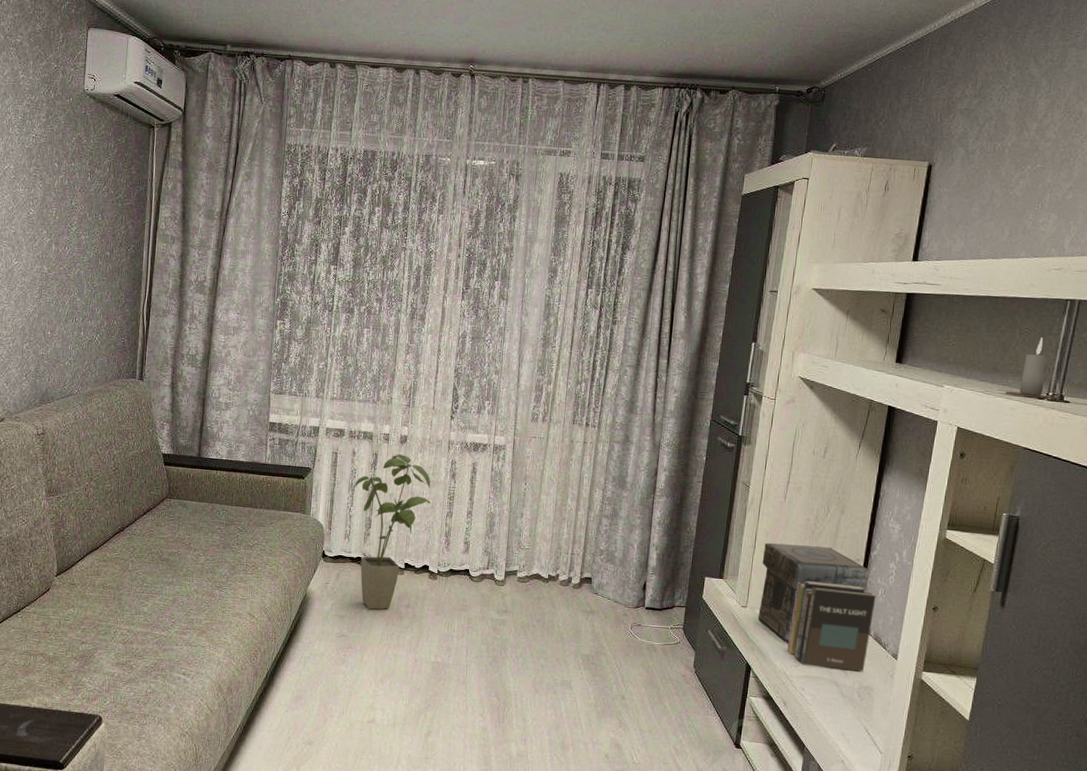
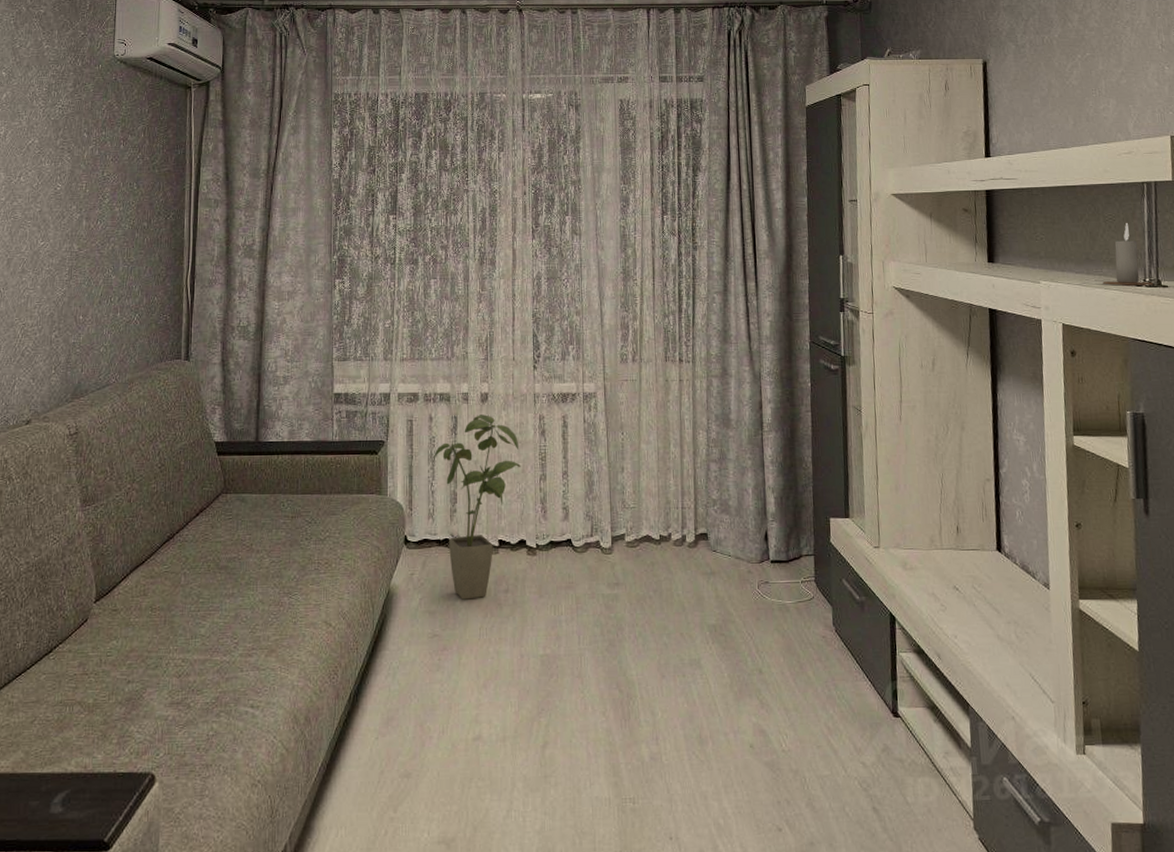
decorative box: present [758,542,870,644] -> none [887,469,1003,585]
books: present [787,581,876,672] -> none [928,509,1017,609]

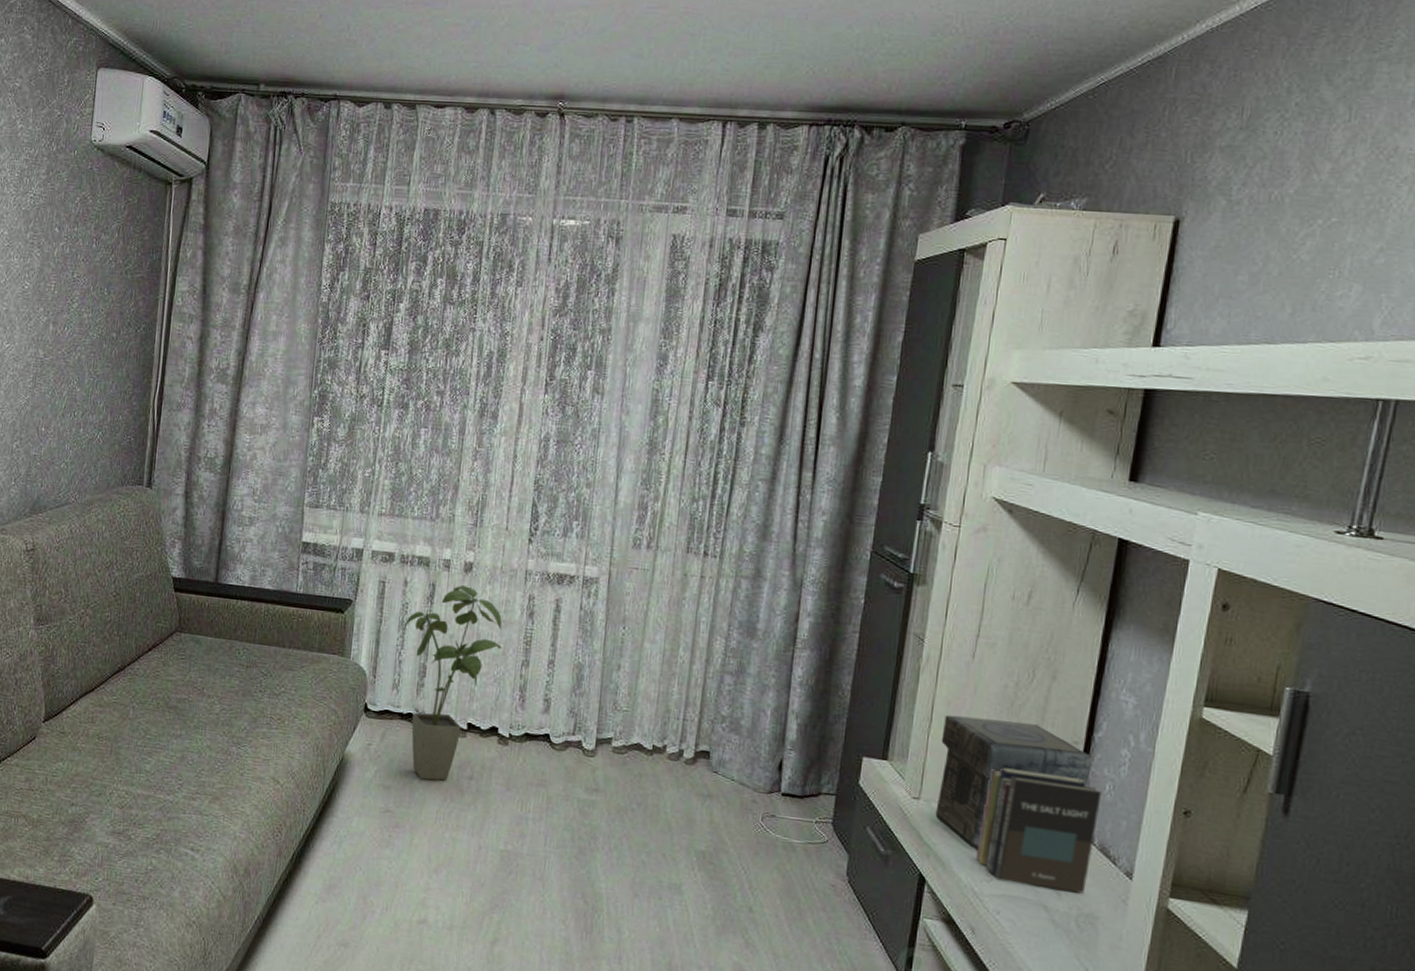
decorative box: none [887,469,1003,585] -> present [935,714,1093,850]
books: none [928,509,1017,609] -> present [976,767,1102,894]
candle: present [1103,223,1153,286] -> none [1288,451,1362,535]

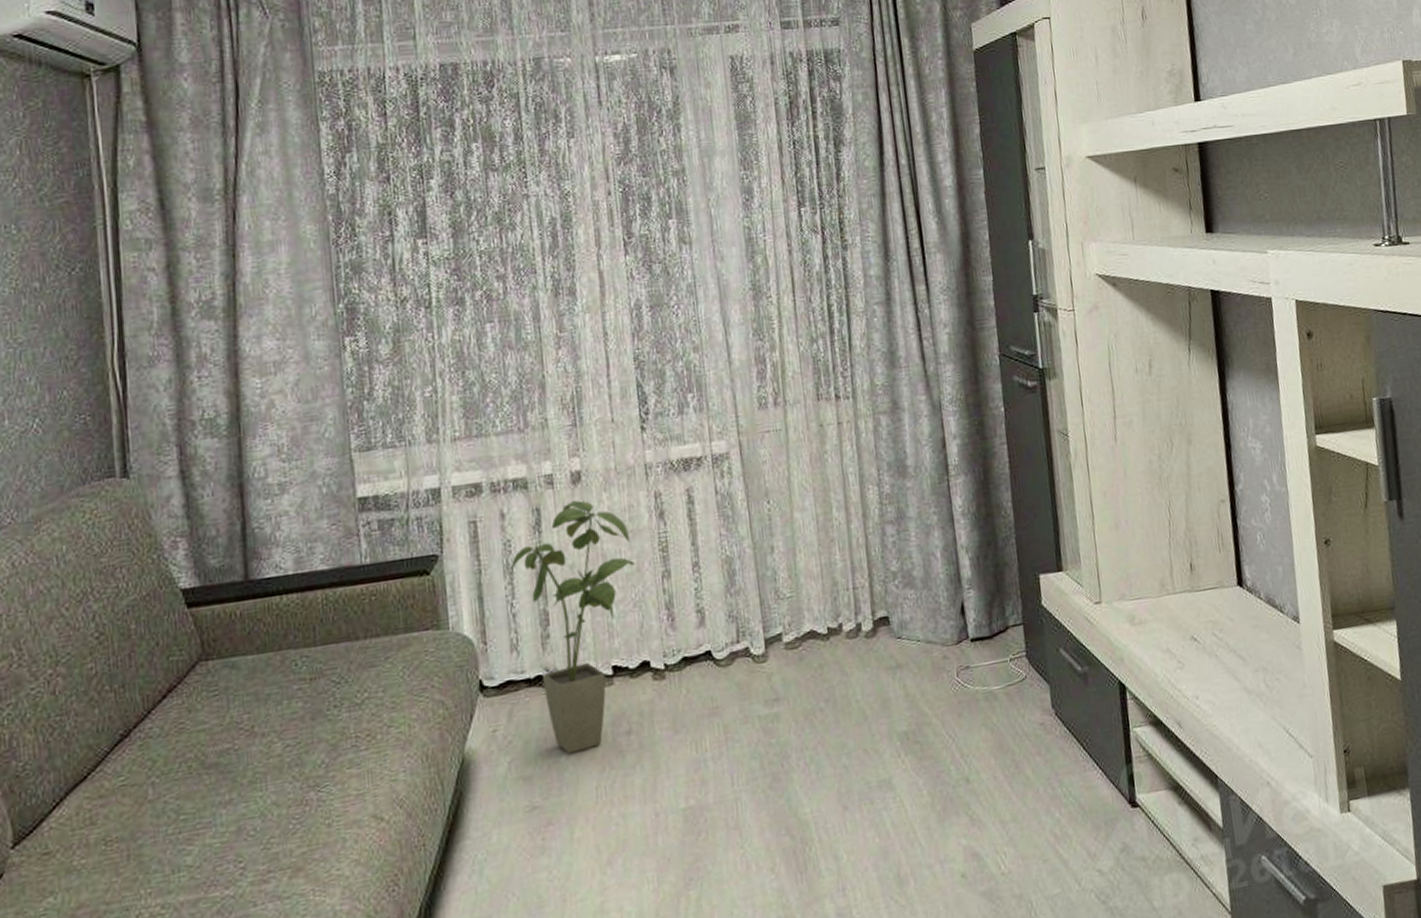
decorative box: present [935,714,1093,850] -> none [1104,493,1242,640]
books: present [976,767,1102,894] -> none [1156,536,1265,664]

